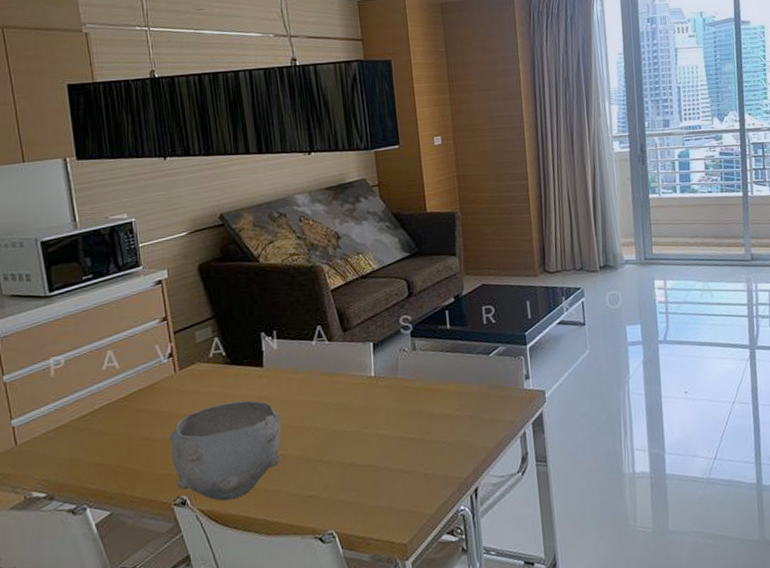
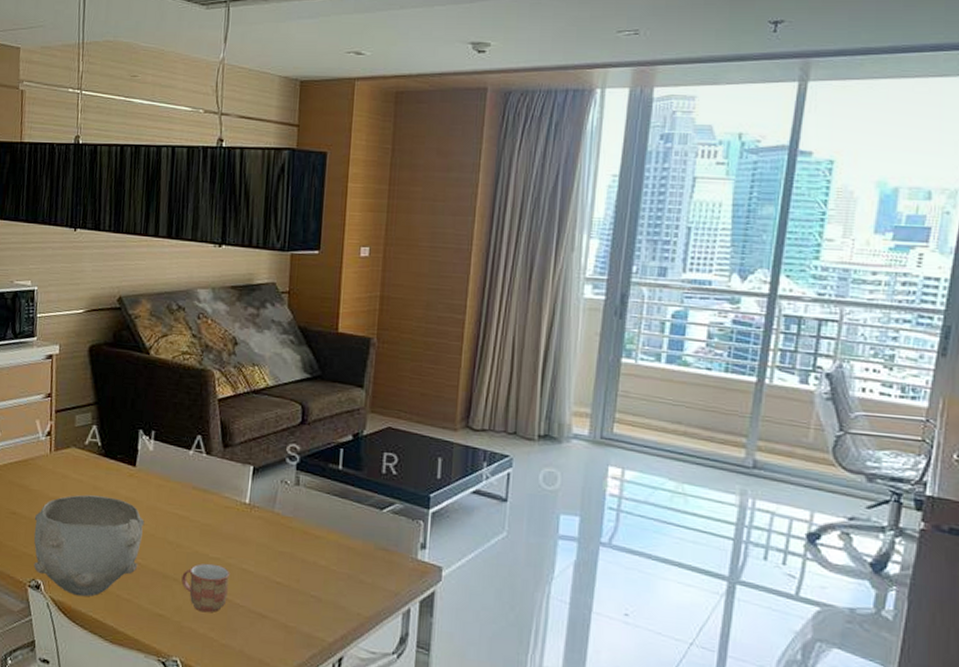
mug: none [324,436,369,483] -> present [181,563,231,613]

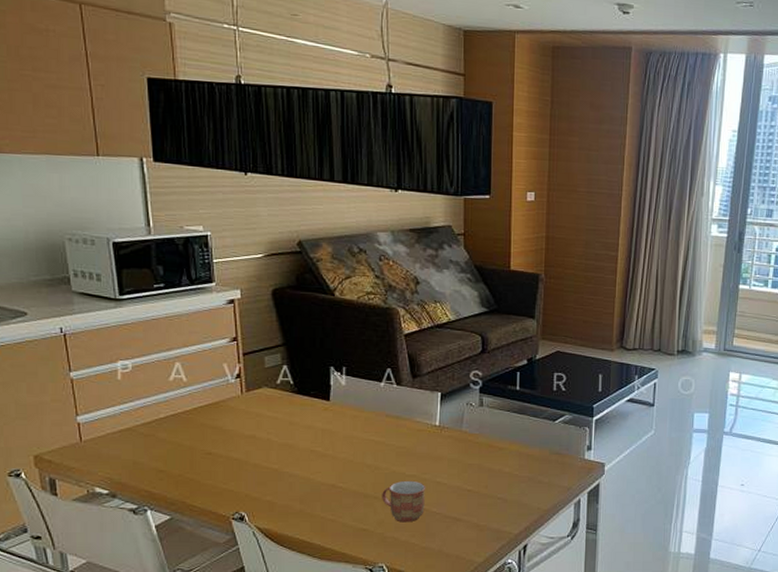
bowl: present [33,494,145,597] -> none [231,430,343,522]

